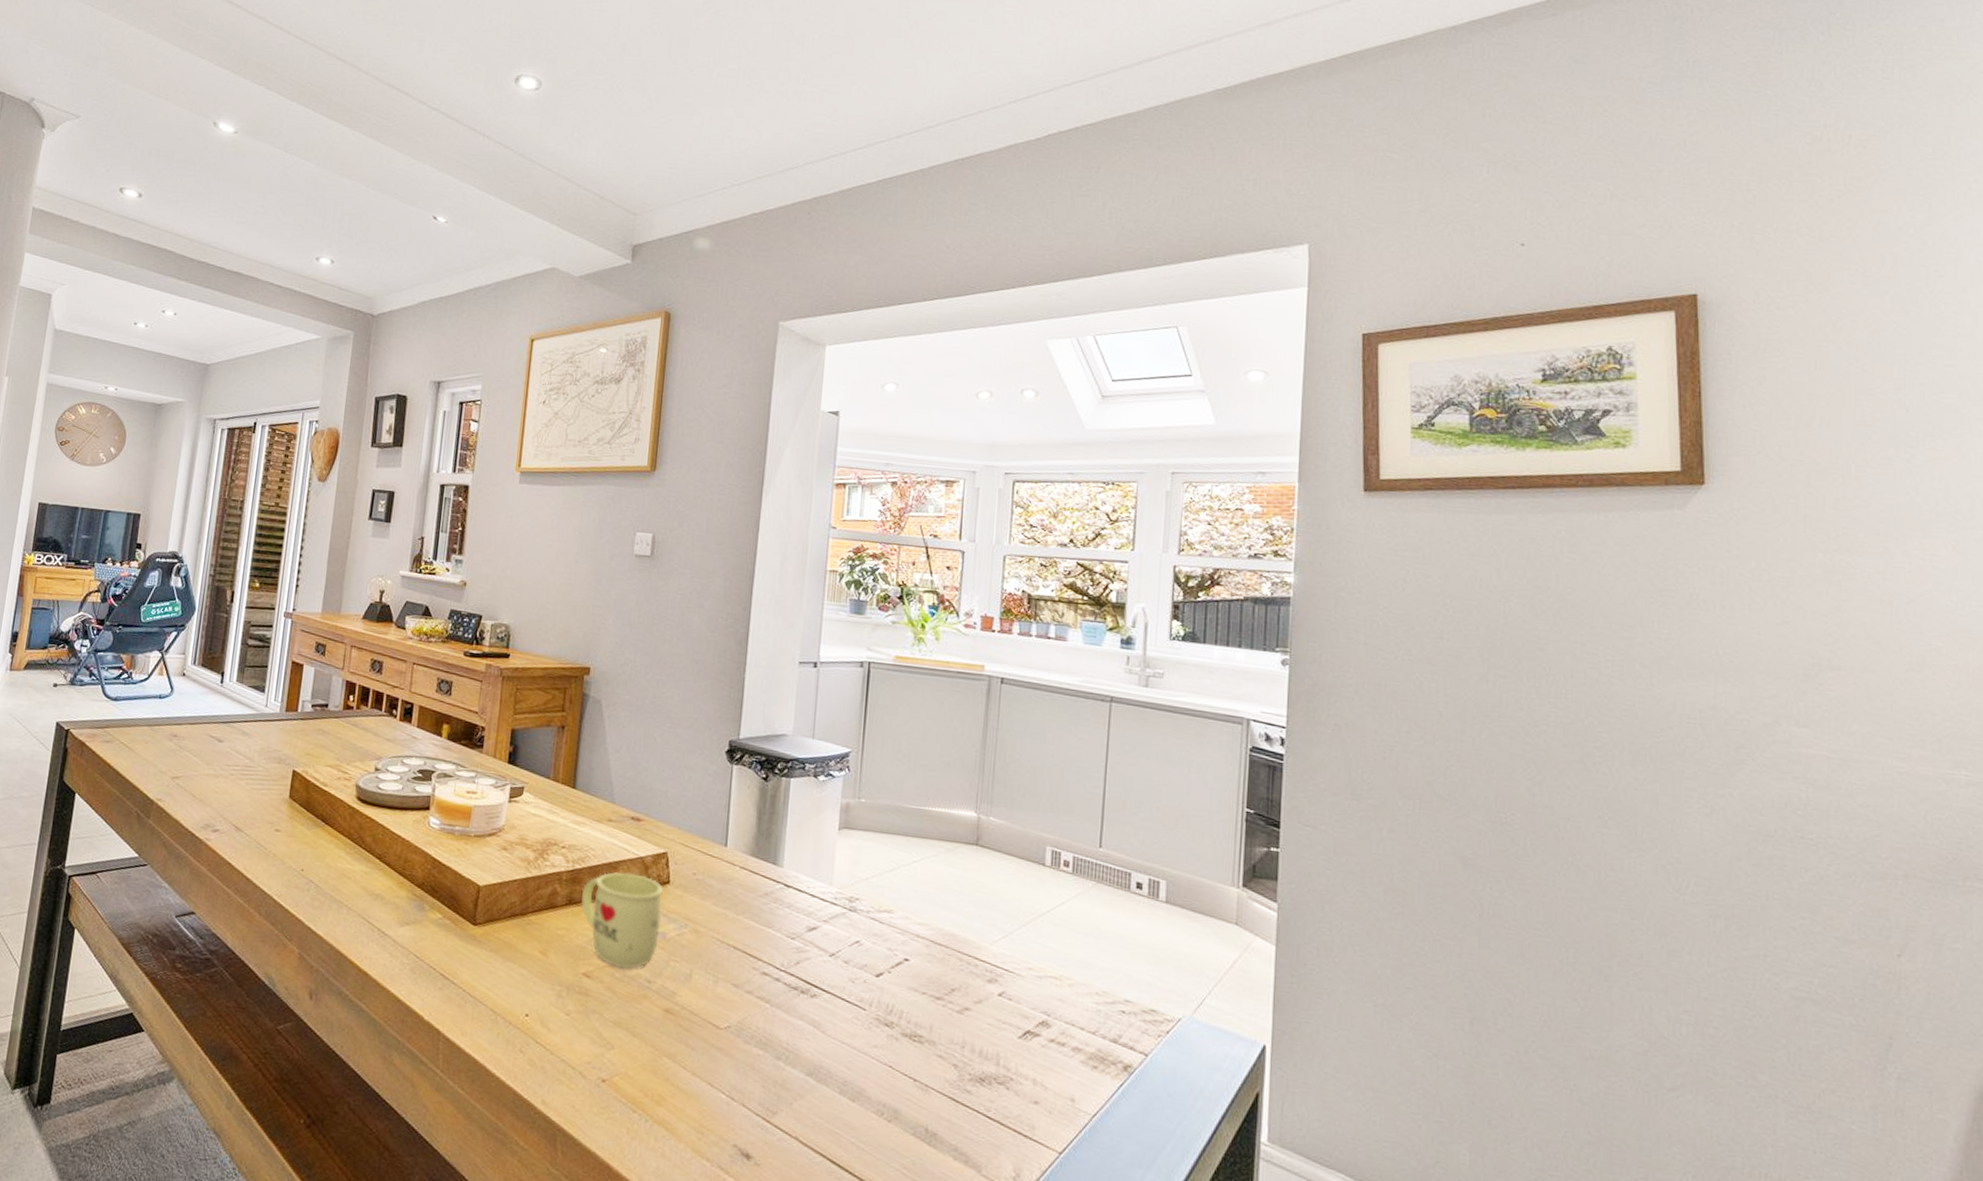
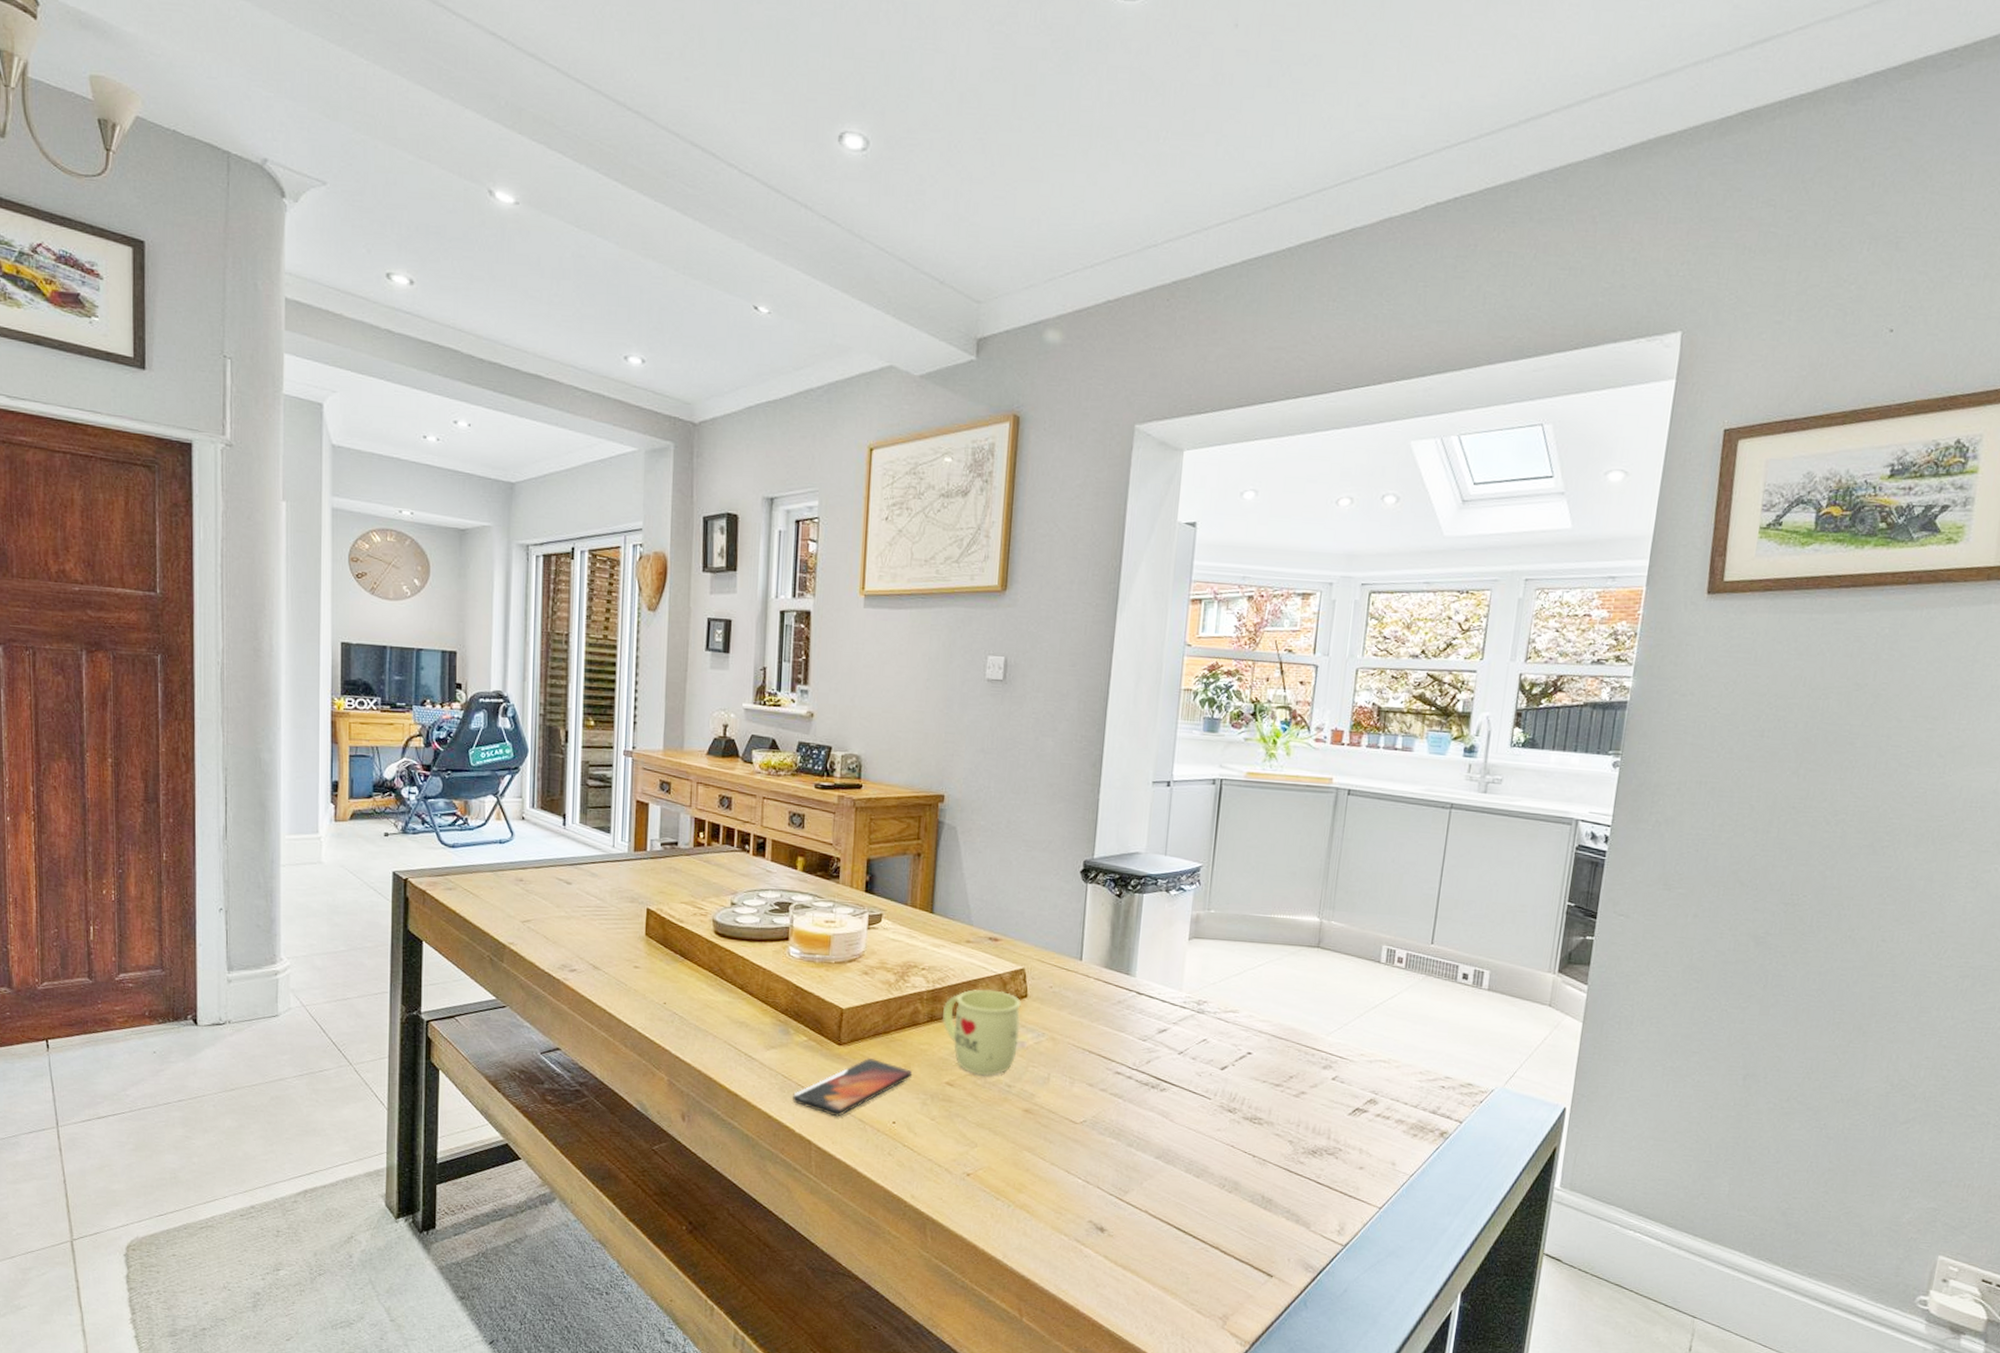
smartphone: none [423,942,549,1005] -> present [793,1058,913,1117]

